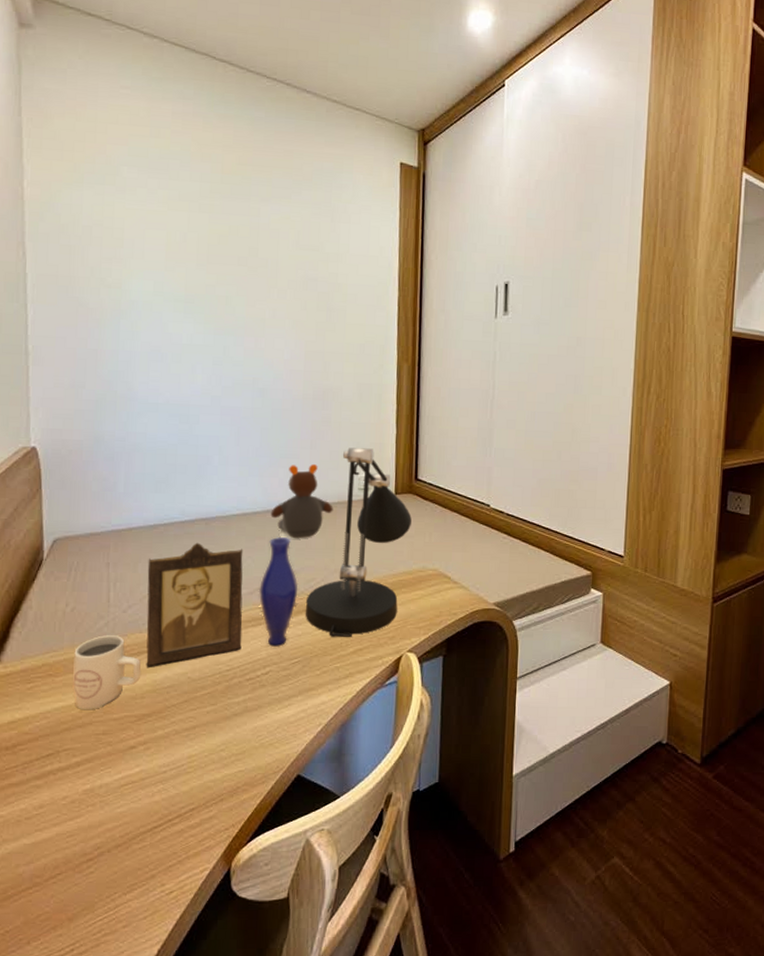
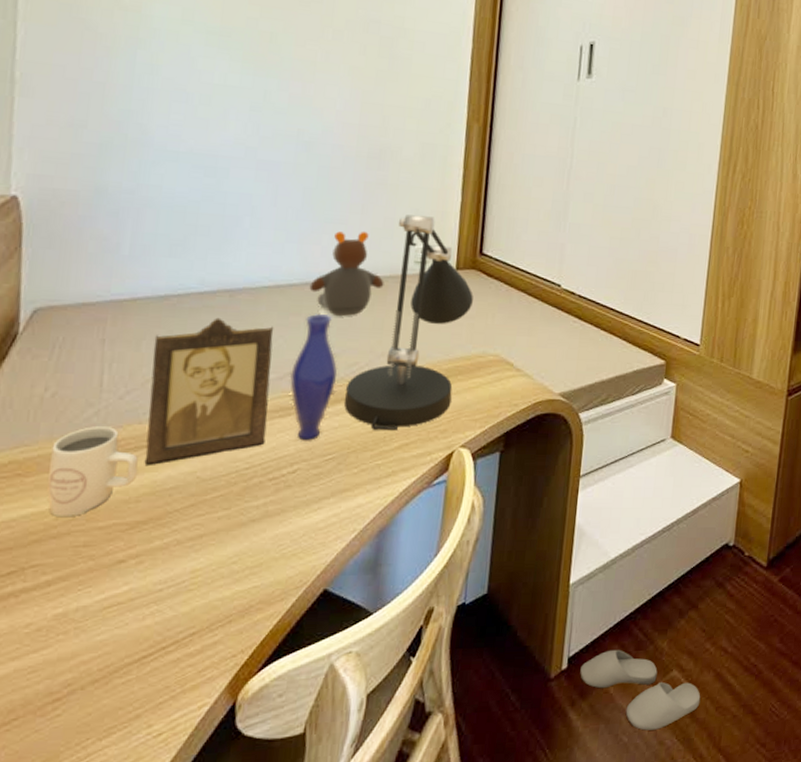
slippers: none [527,836,642,911] -> present [580,649,701,731]

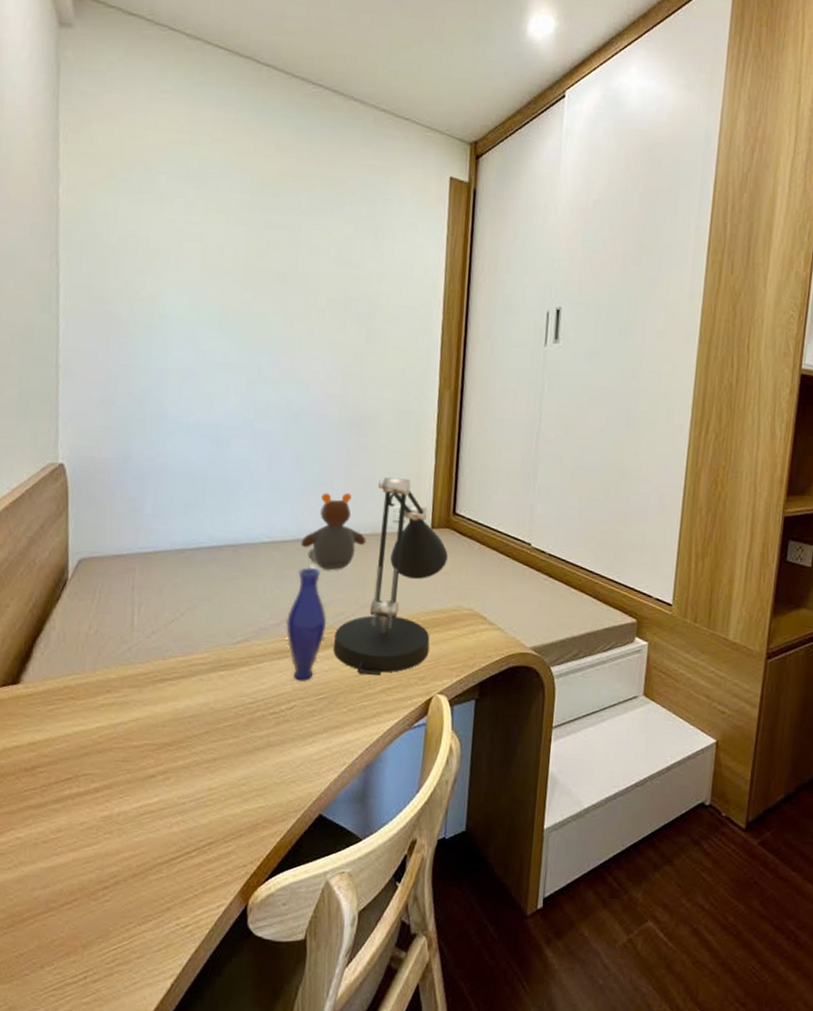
mug: present [47,426,139,516] -> none [93,660,164,735]
photo frame: present [144,317,274,467] -> none [168,569,272,697]
slippers: present [580,649,701,731] -> none [555,895,677,976]

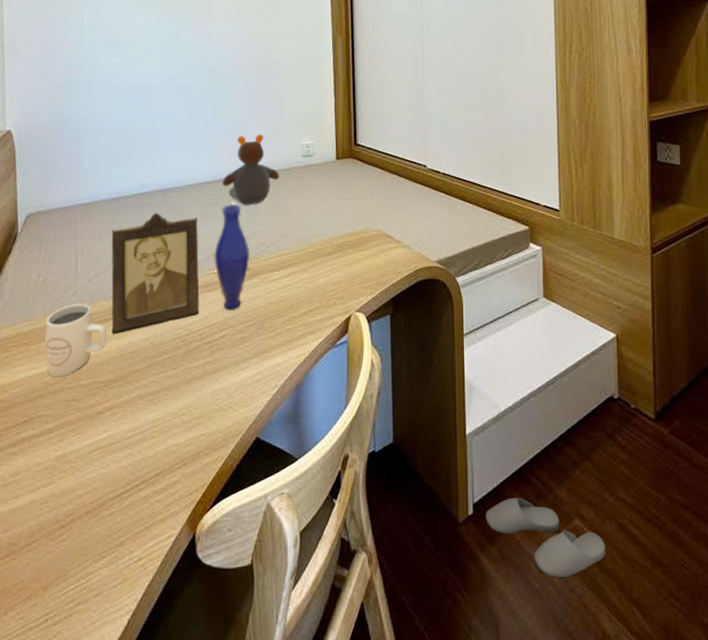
mug: none [93,660,164,735] -> present [44,304,108,376]
photo frame: none [168,569,272,697] -> present [111,212,200,335]
desk lamp: present [333,477,448,676] -> none [257,117,353,300]
slippers: none [555,895,677,976] -> present [486,497,606,578]

